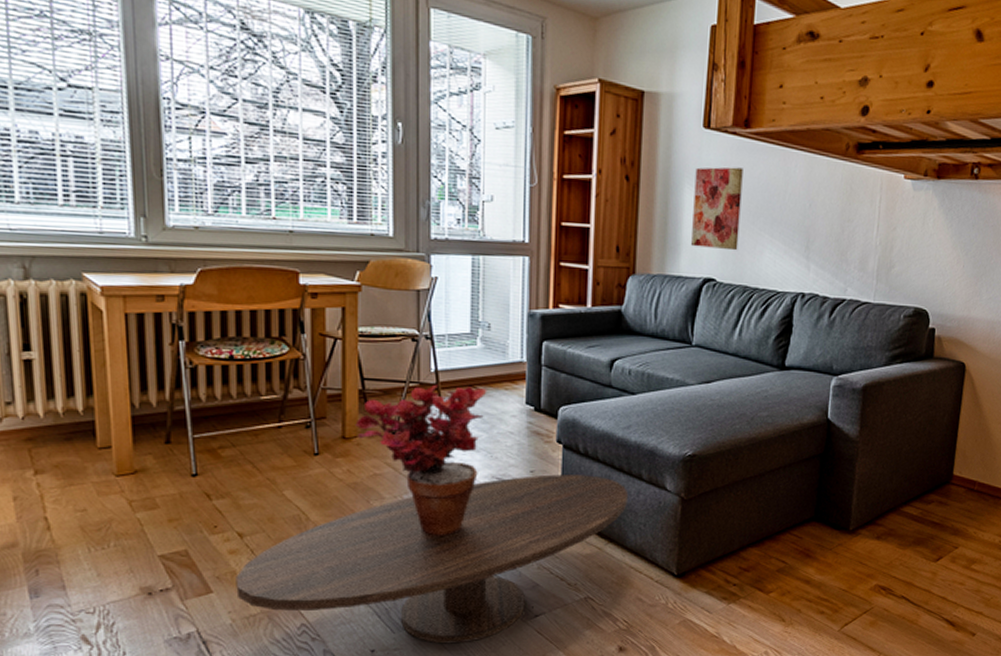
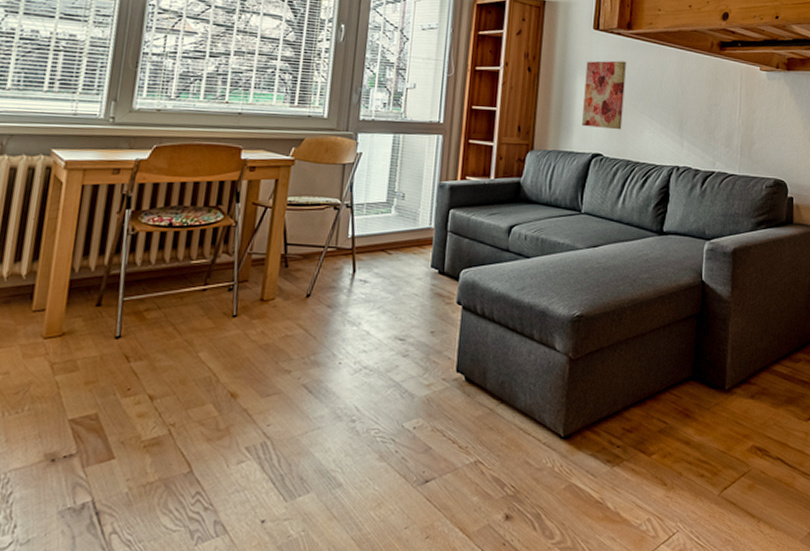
coffee table: present [236,474,629,644] -> none [137,335,521,513]
potted plant: present [355,384,487,536] -> none [274,249,397,398]

